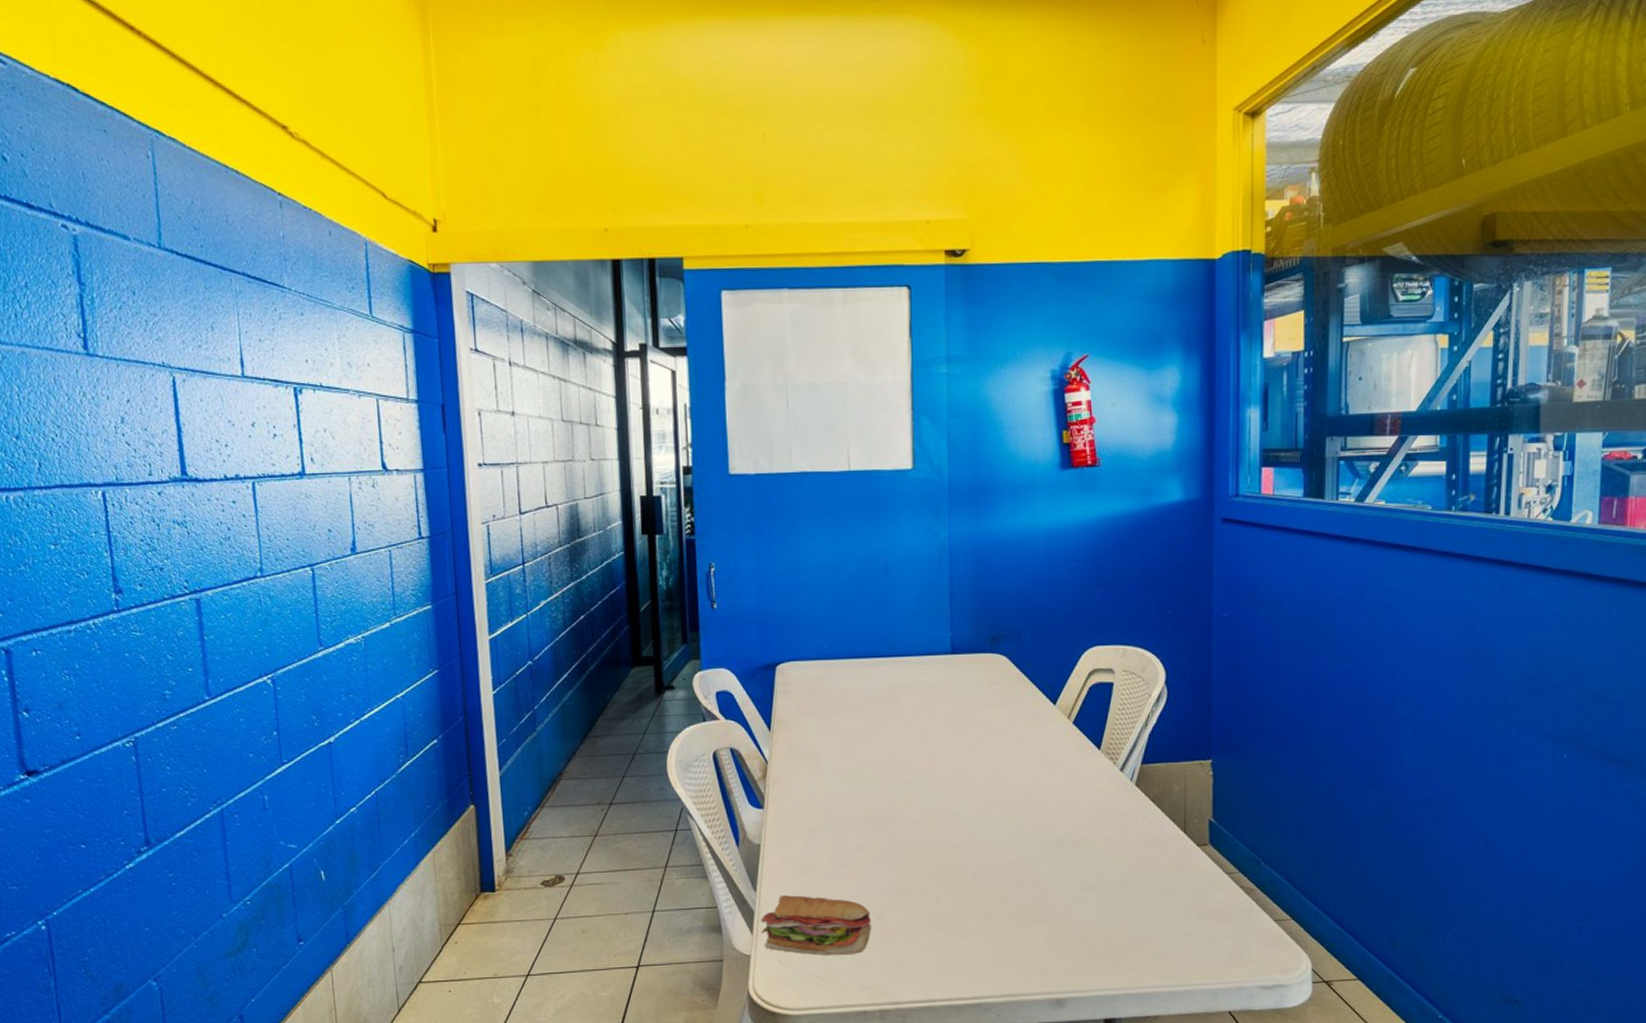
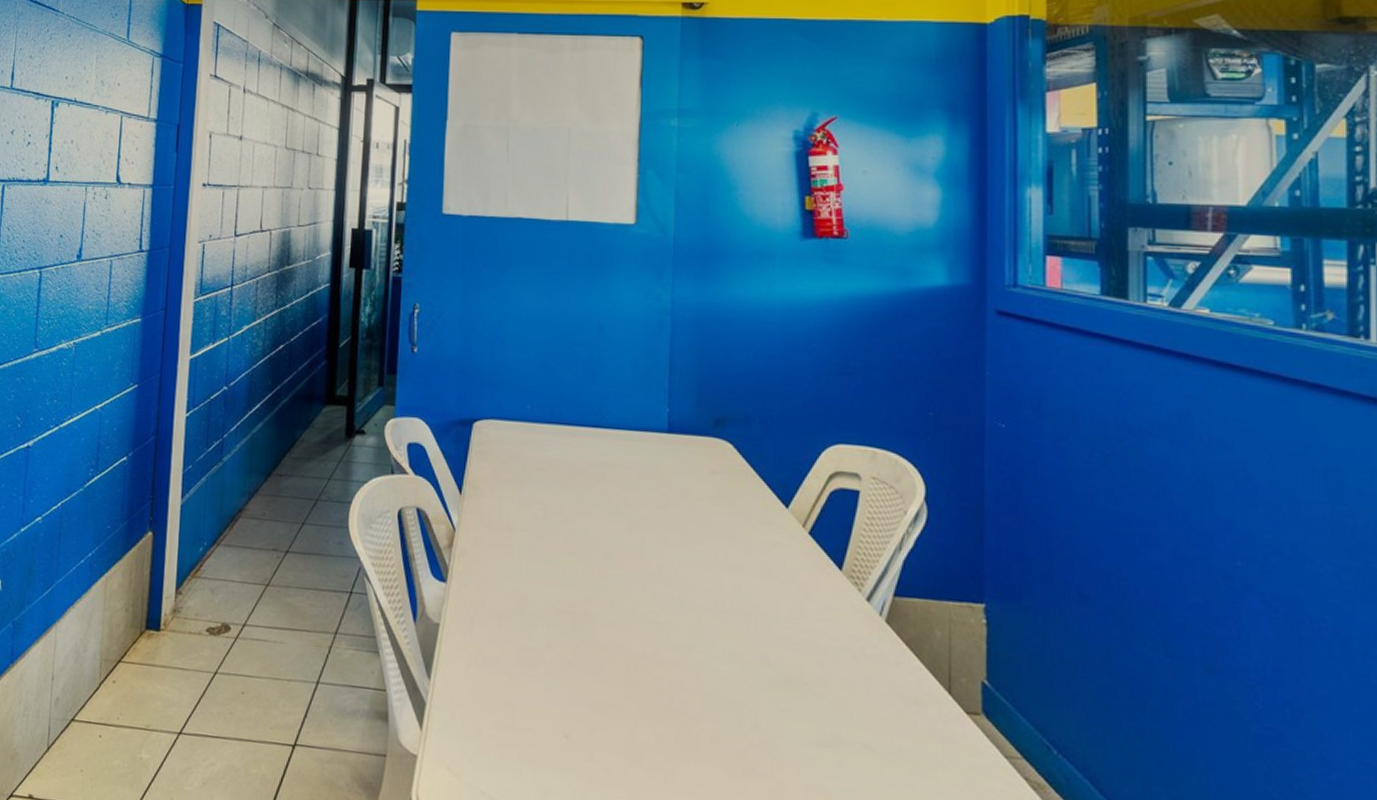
sandwich: present [761,895,872,955] -> none [431,689,558,777]

